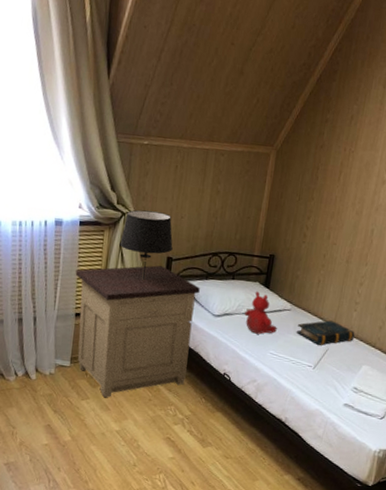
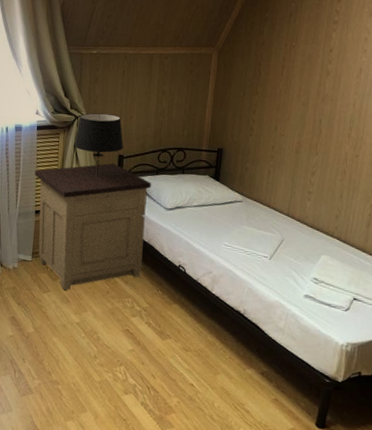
stuffed bear: present [244,291,277,335] -> none [196,184,230,226]
book: present [296,320,355,345] -> none [249,210,311,236]

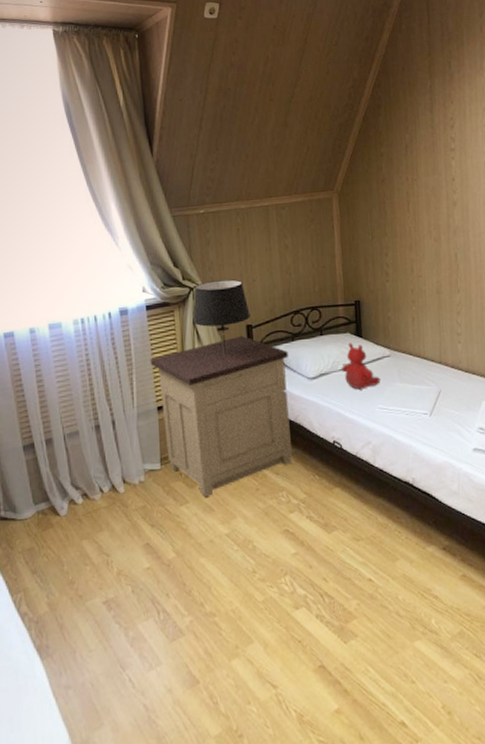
stuffed bear: none [196,184,230,226] -> present [342,343,380,390]

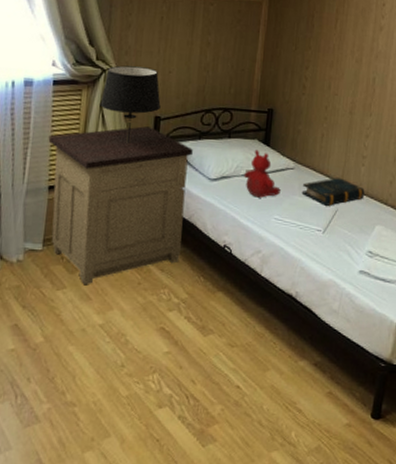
book: none [401,357,466,388] -> present [301,177,365,206]

